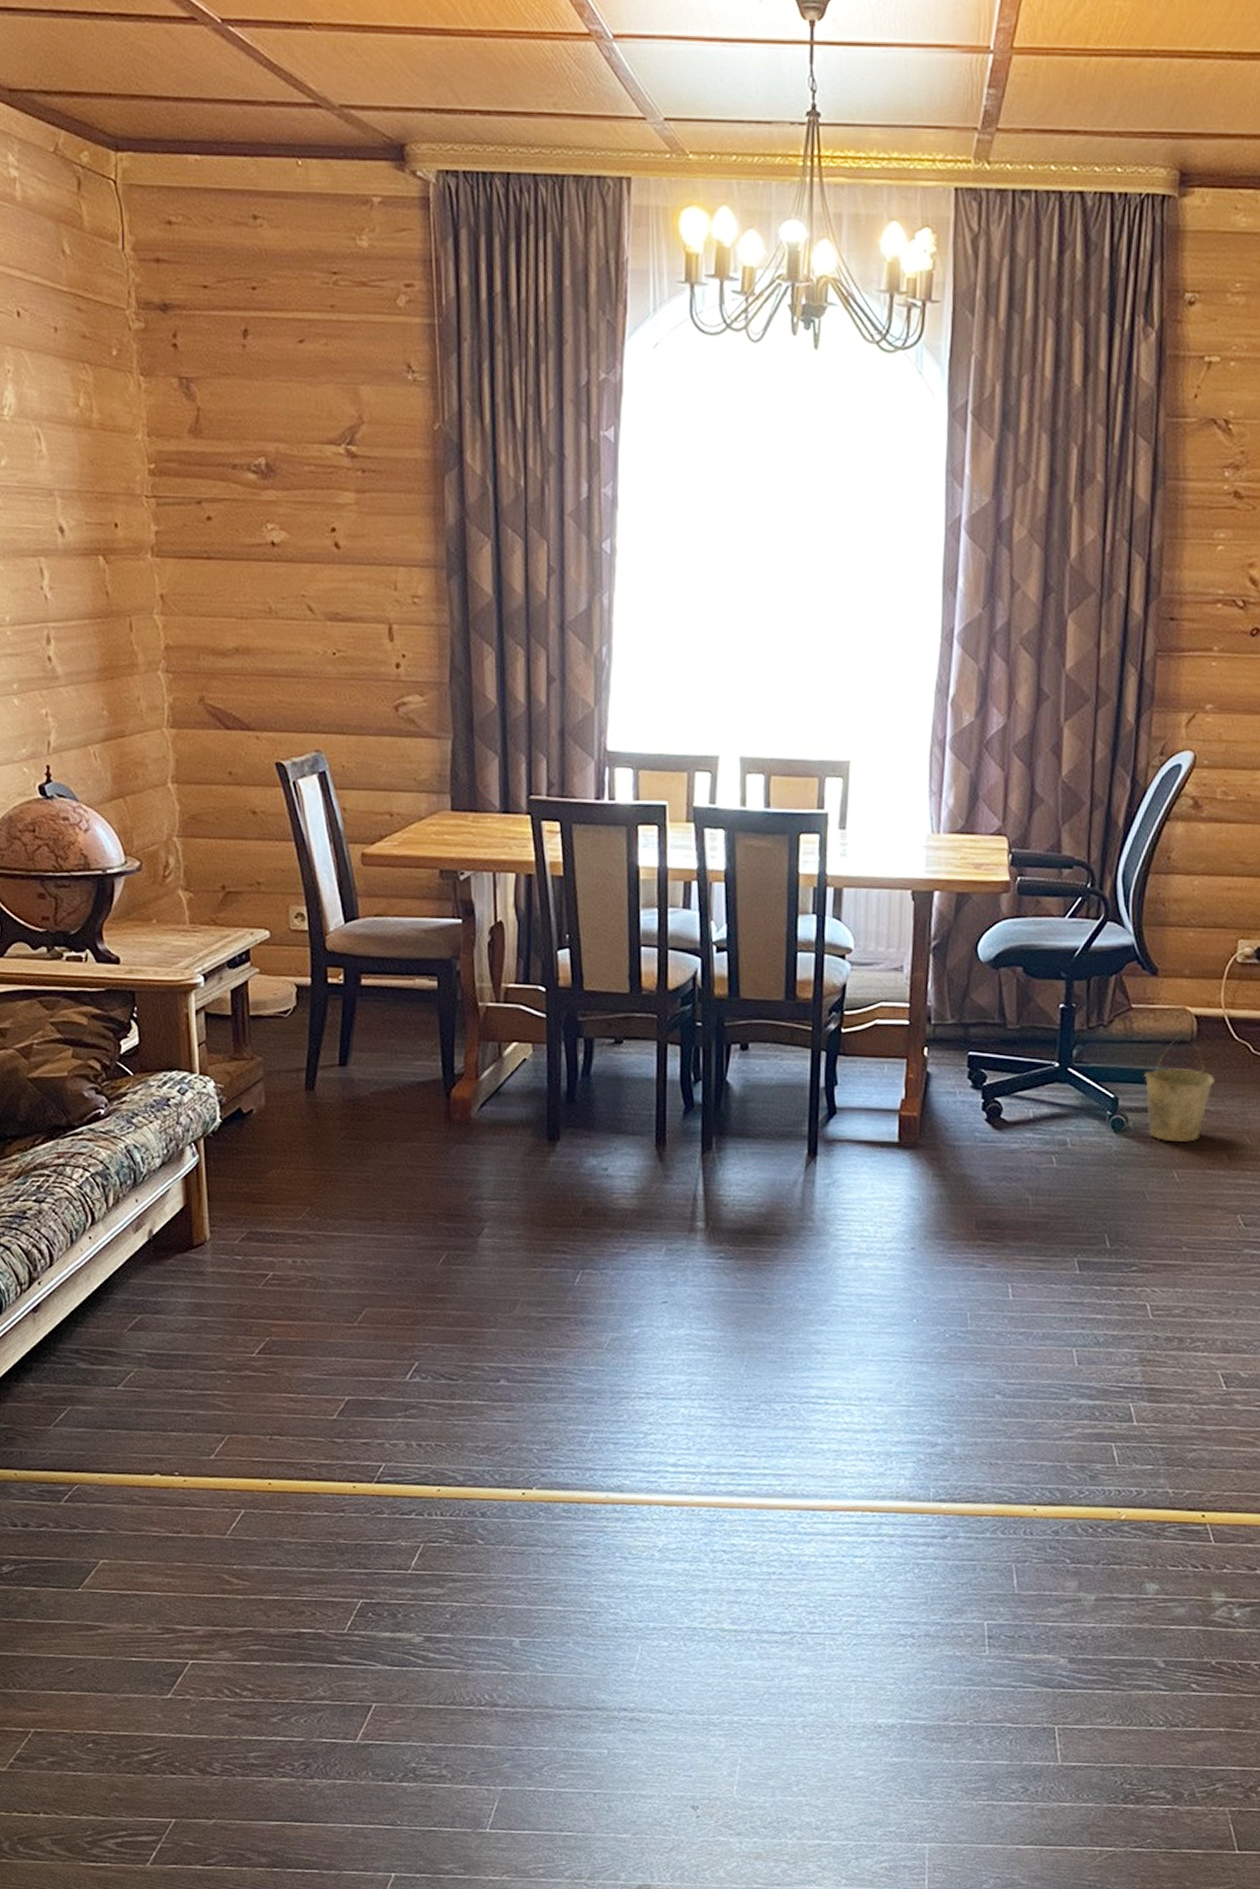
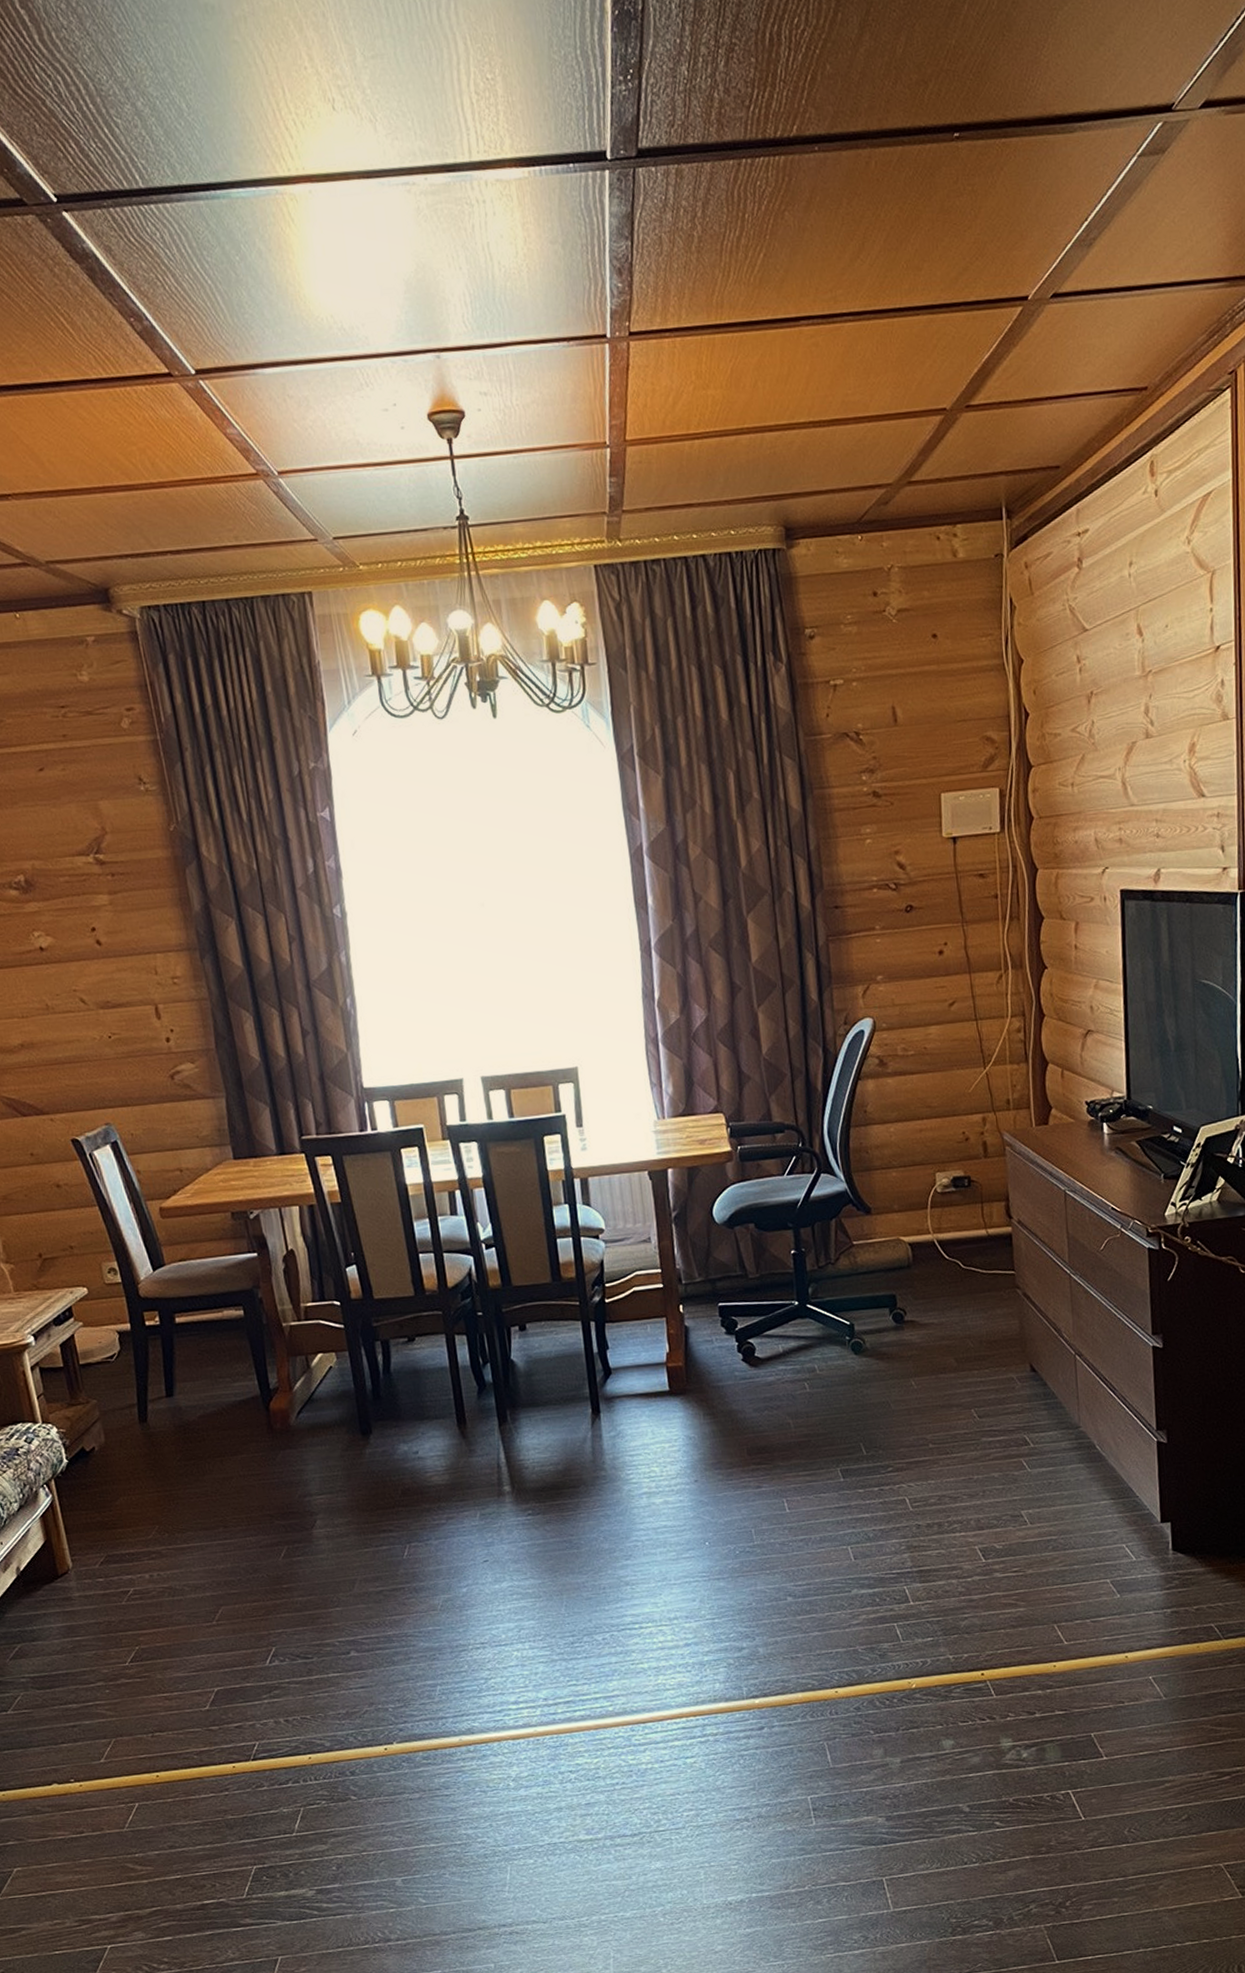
bucket: present [1144,1035,1215,1142] -> none [873,1261,934,1355]

